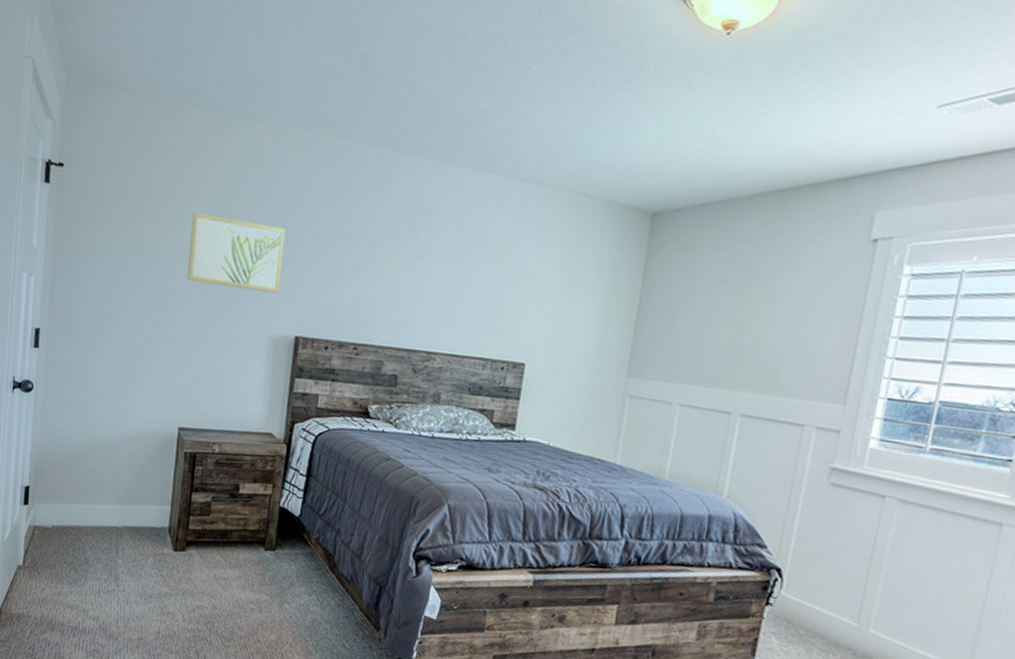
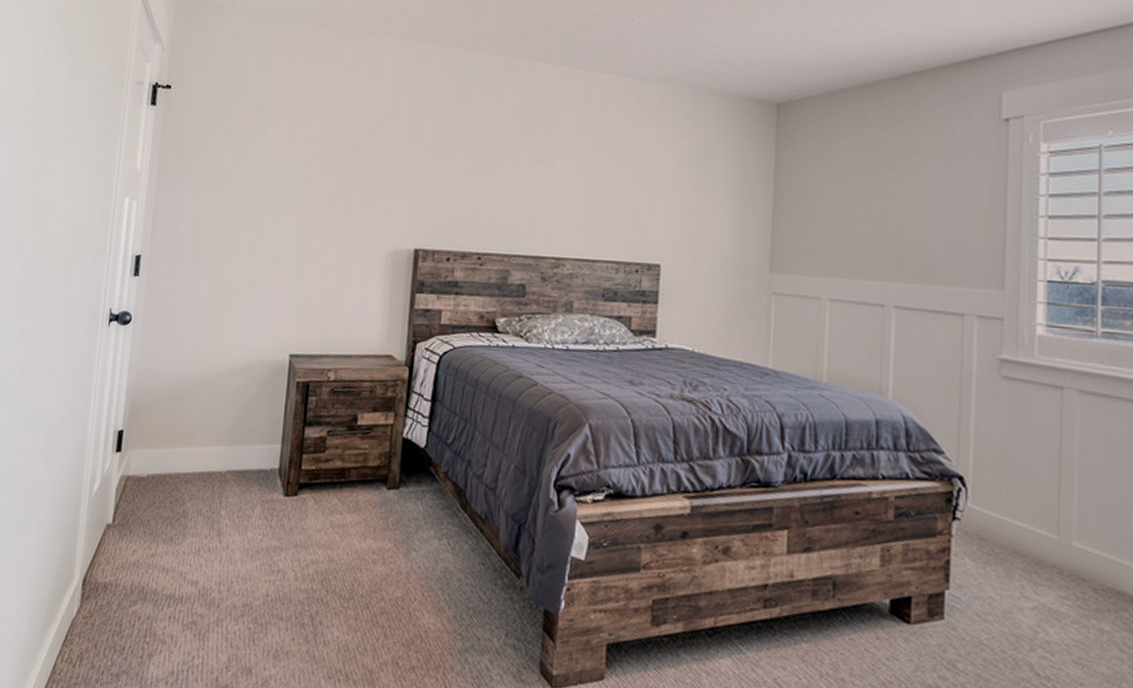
wall art: present [187,211,285,293] -> none [299,126,401,205]

